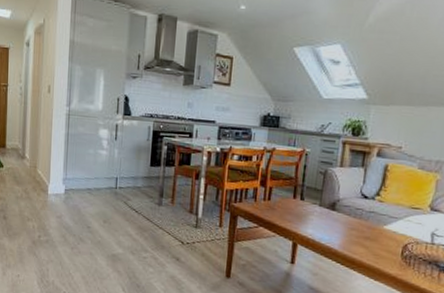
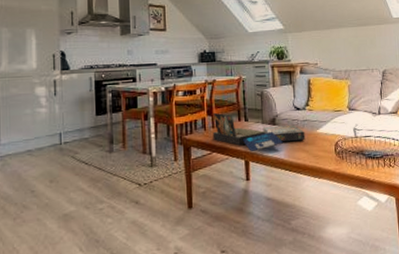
board game: none [262,184,369,235] -> present [212,112,306,151]

